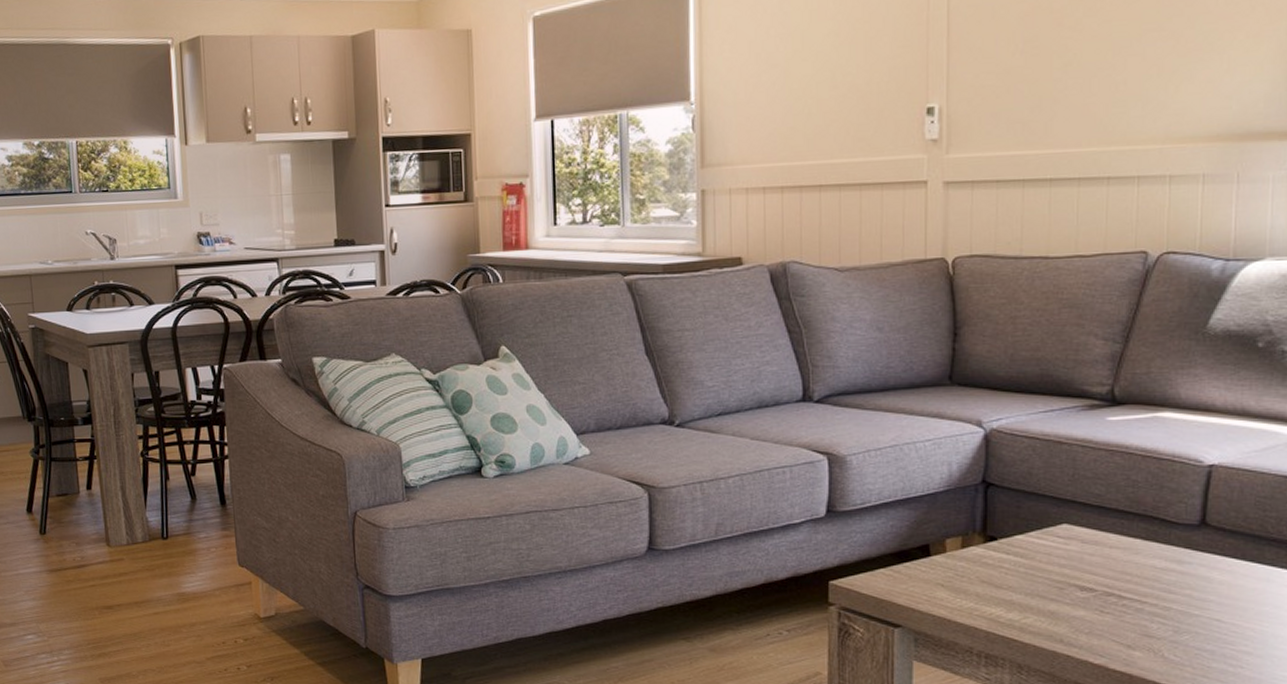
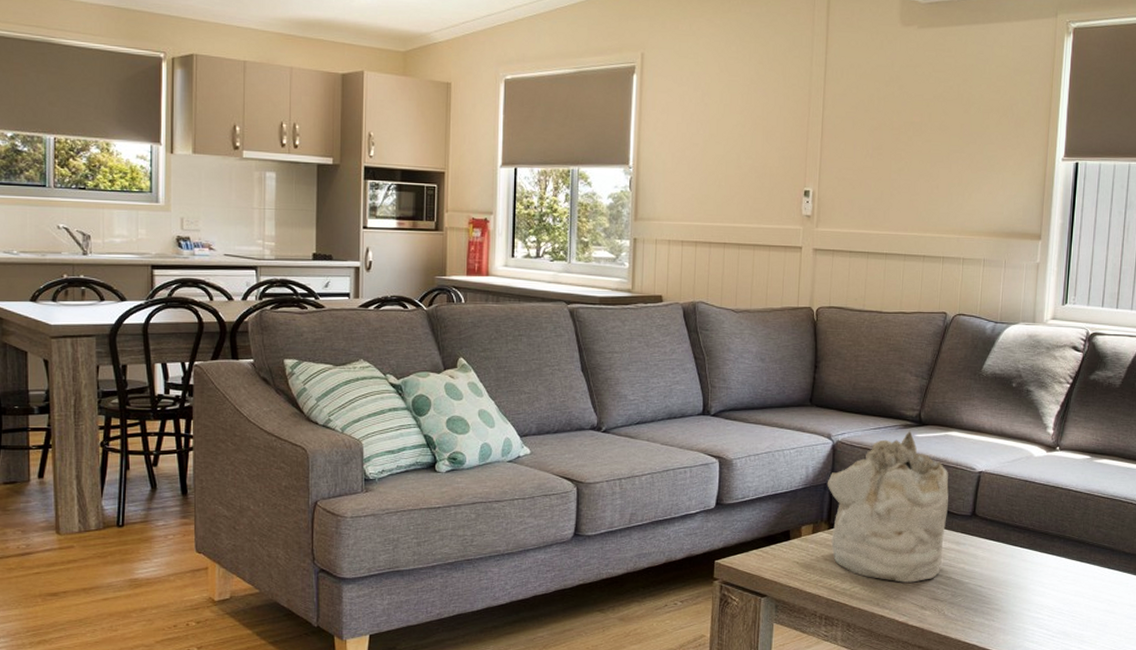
mineral sample: none [978,412,1162,614] -> present [827,430,949,583]

